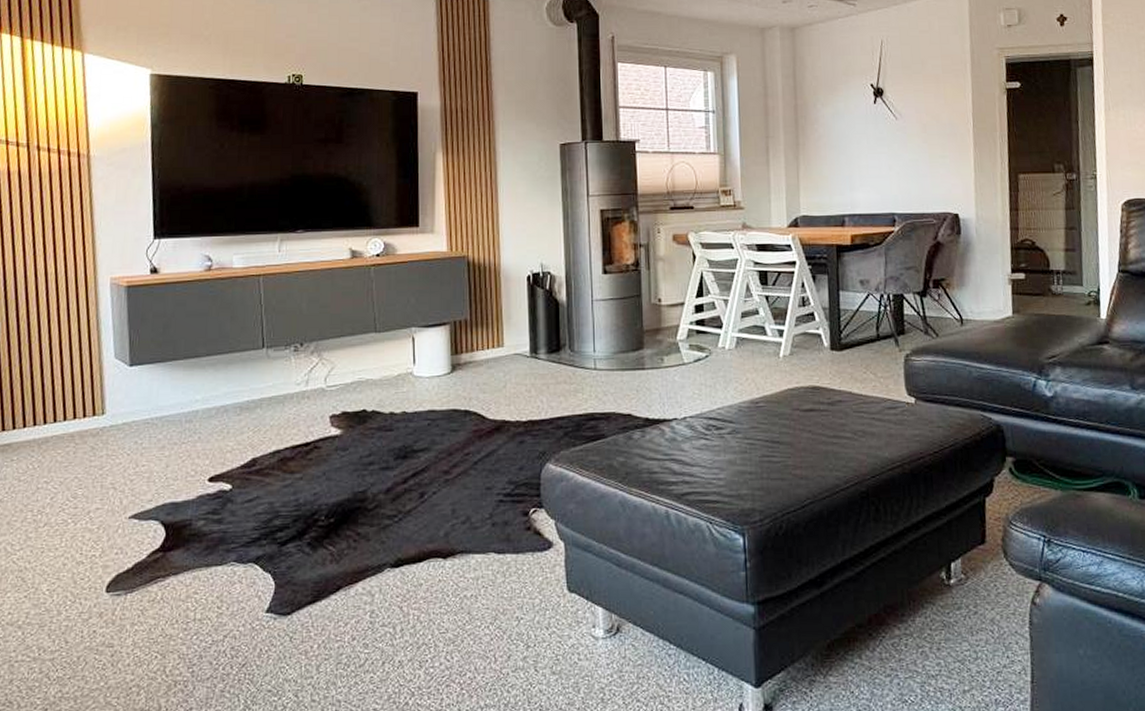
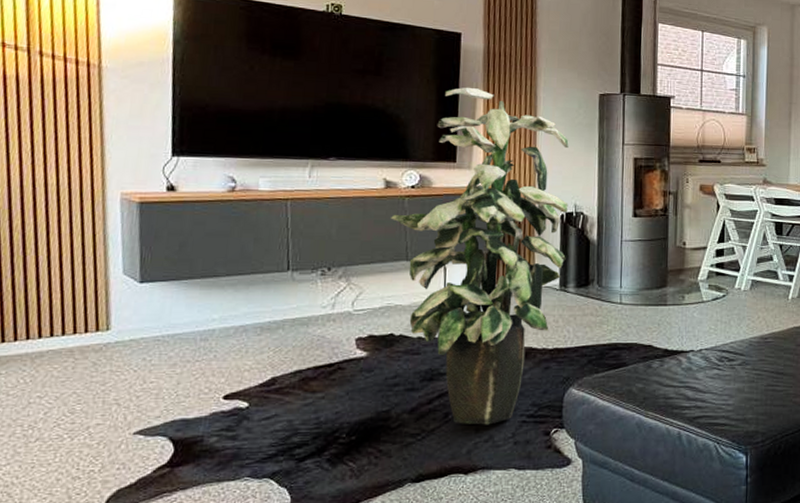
indoor plant: none [357,147,535,505] -> present [390,87,569,425]

